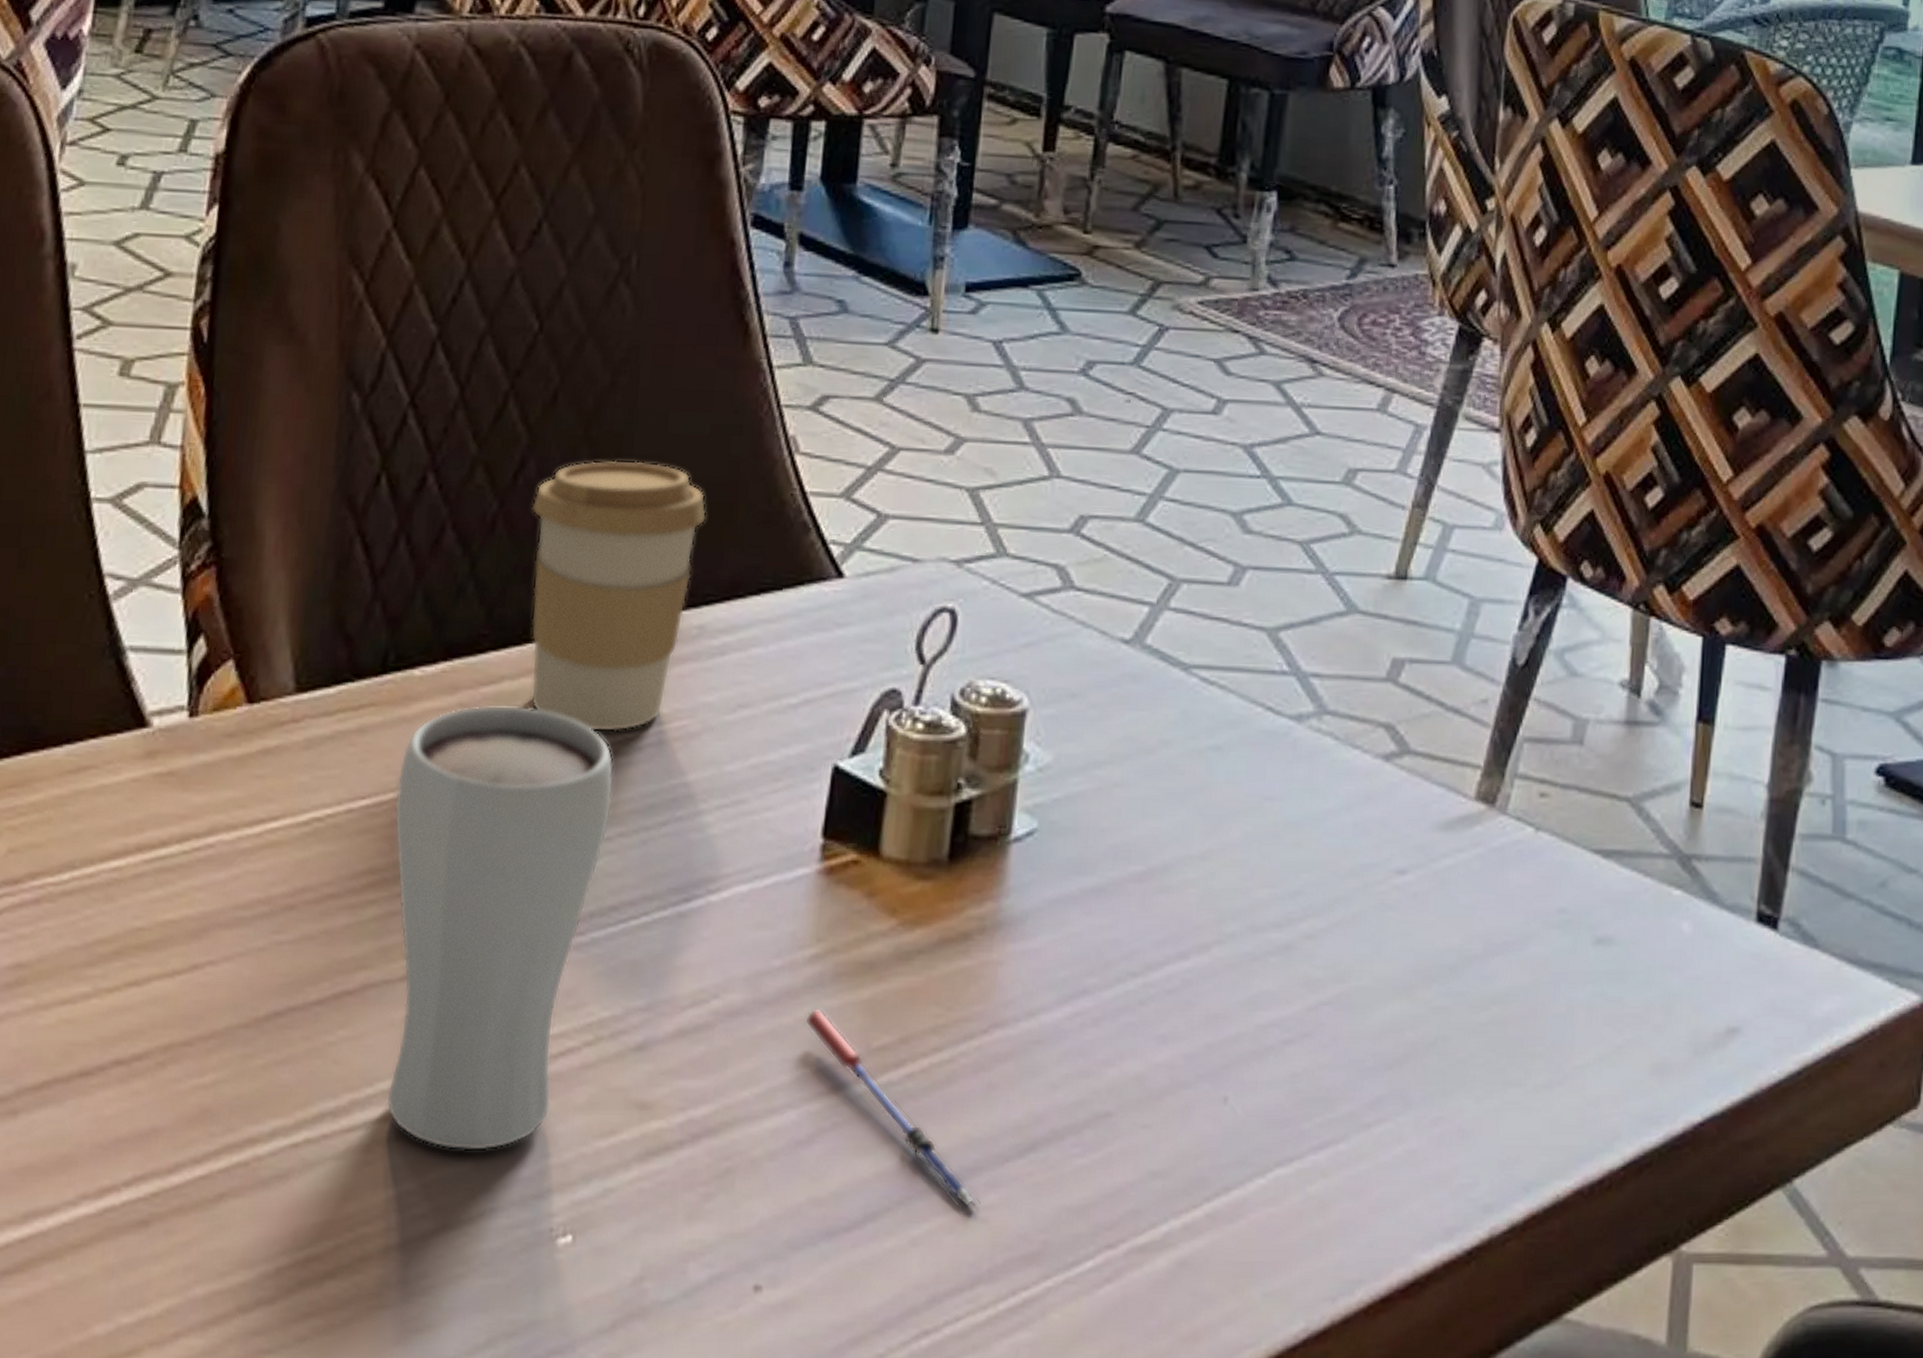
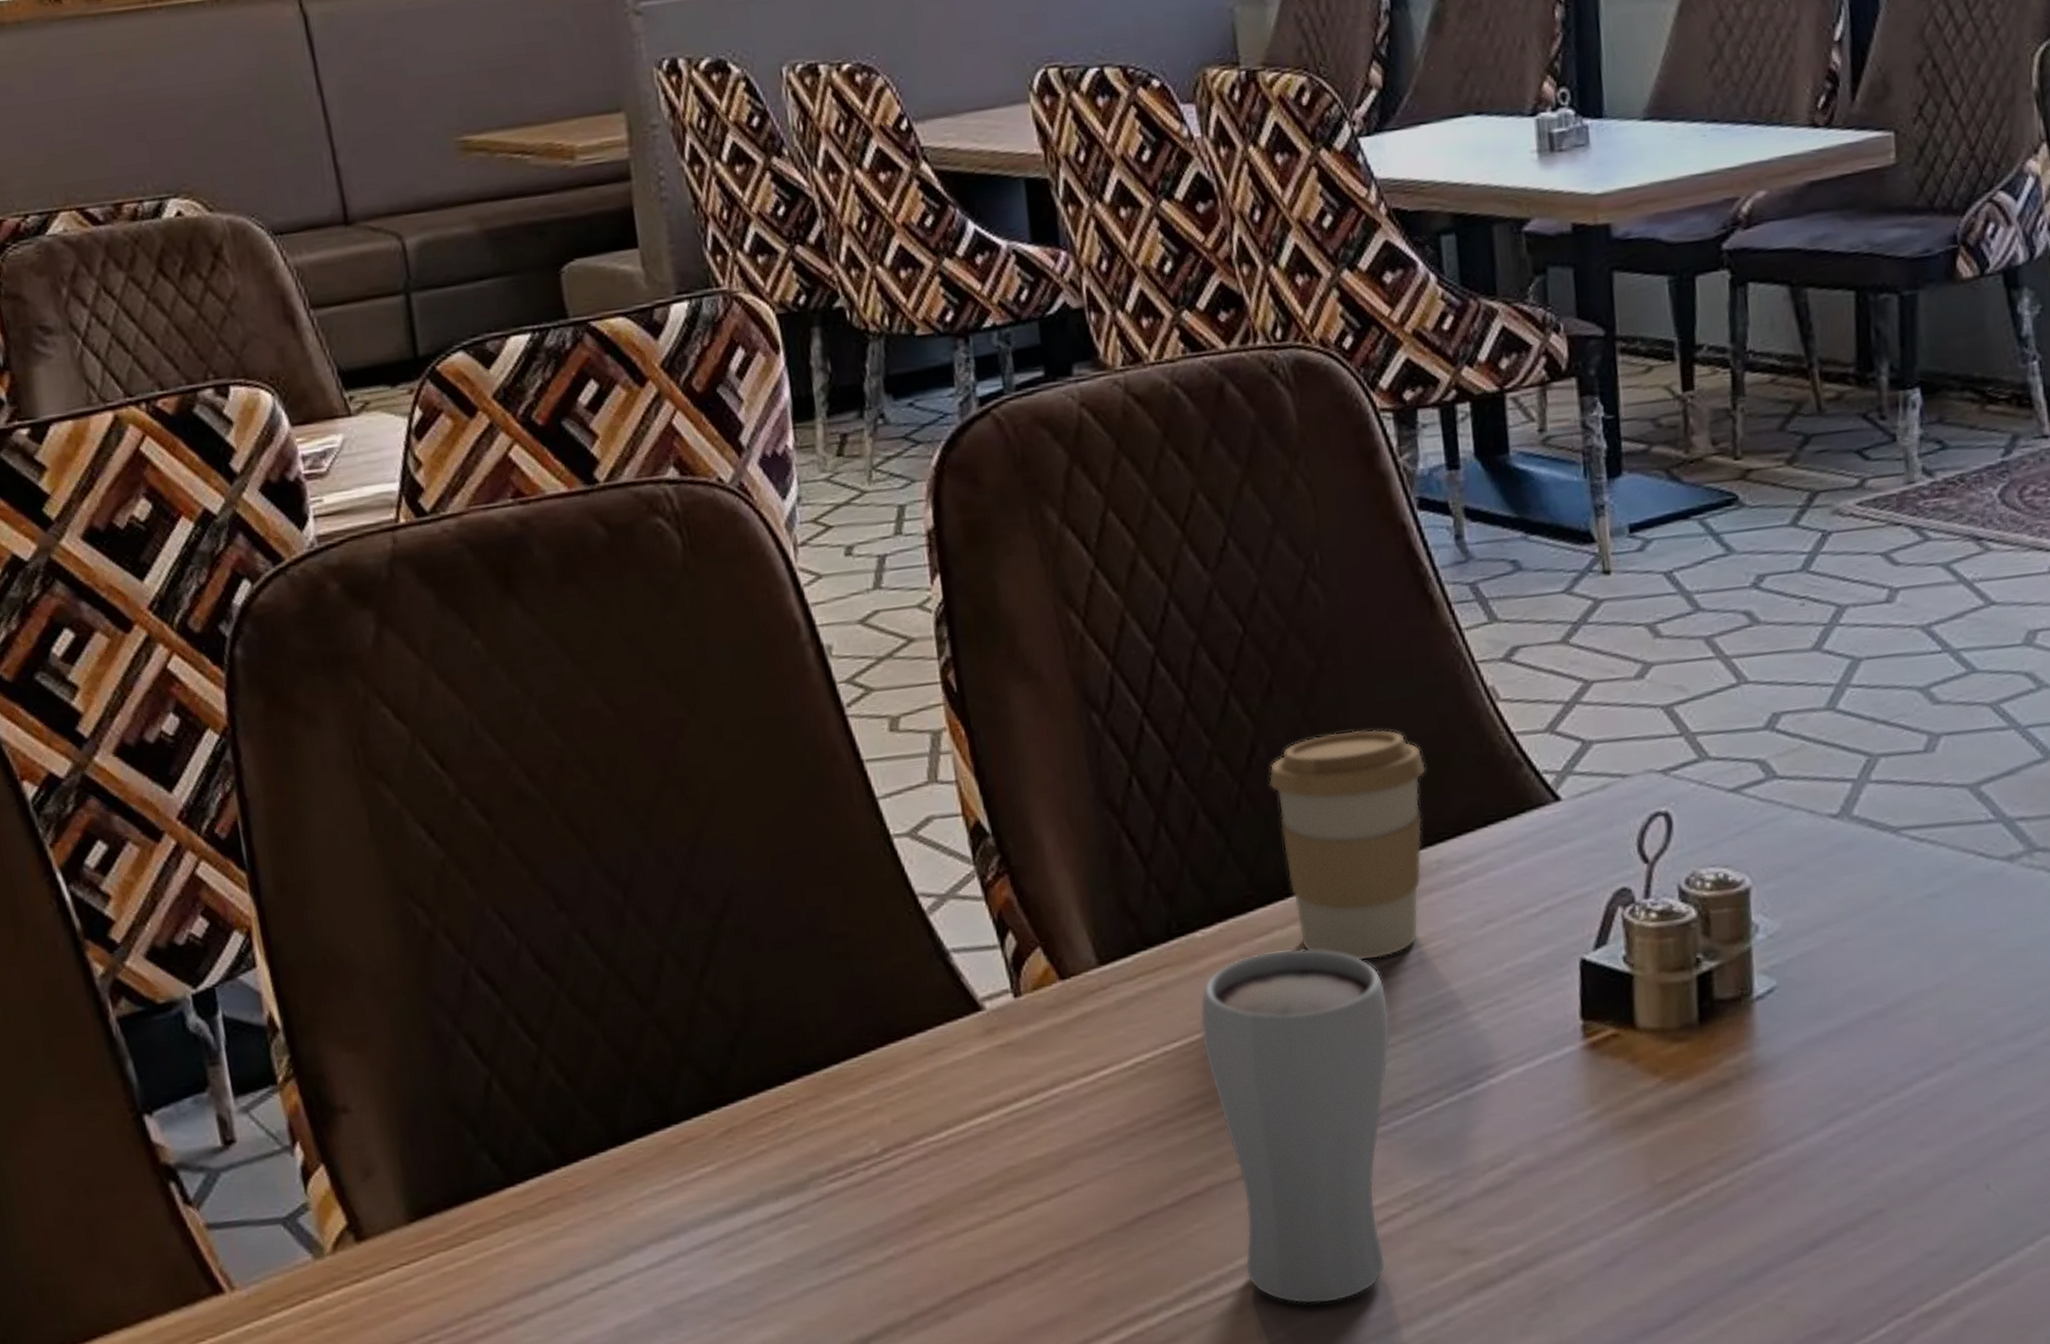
pen: present [805,1009,981,1208] -> none [1593,1158,1776,1300]

